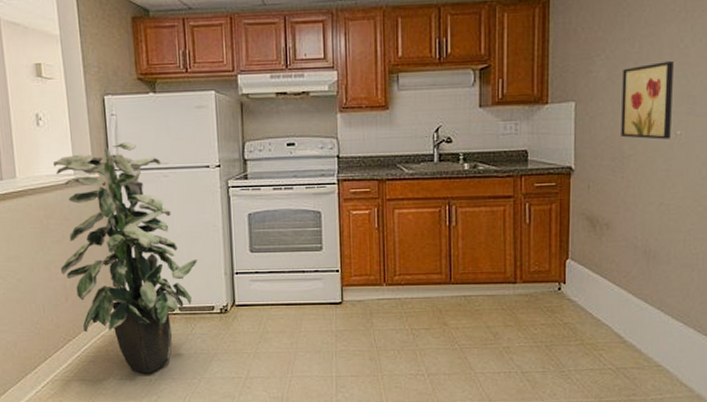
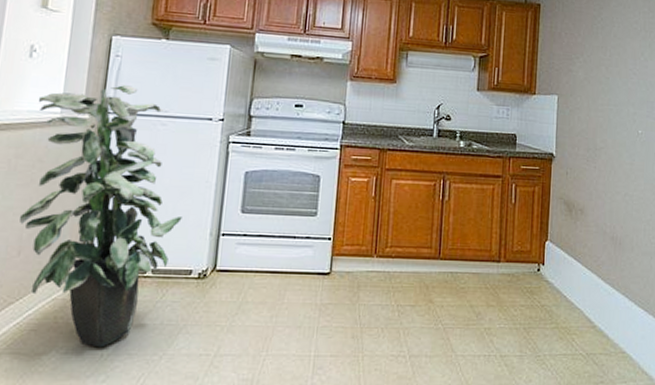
wall art: present [621,61,674,140] -> none [594,70,636,137]

